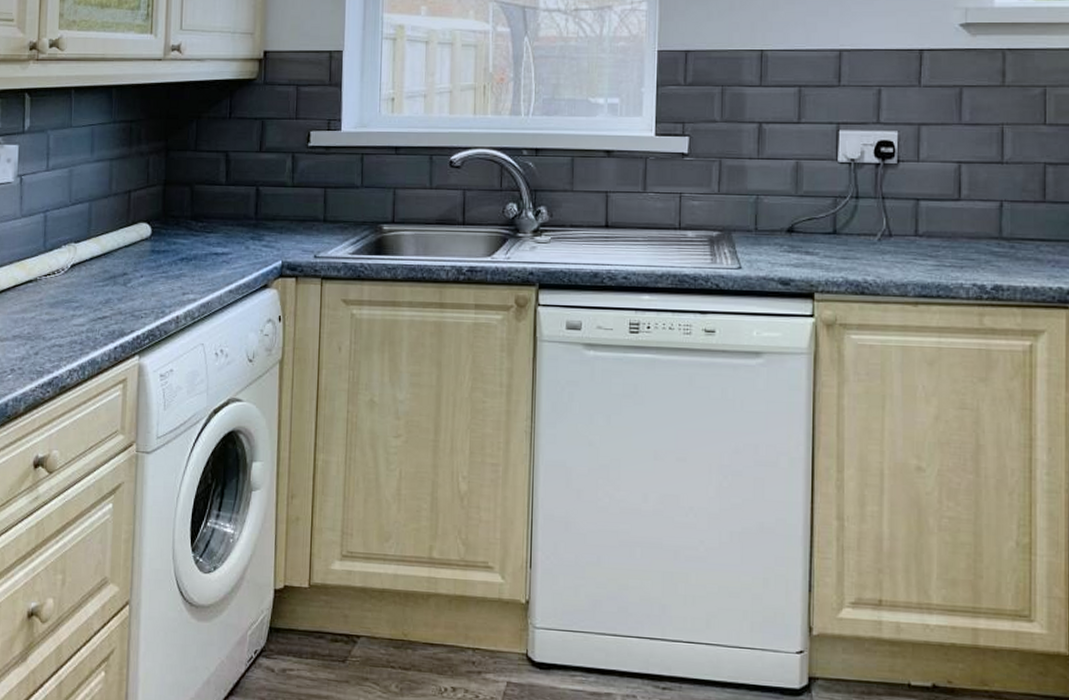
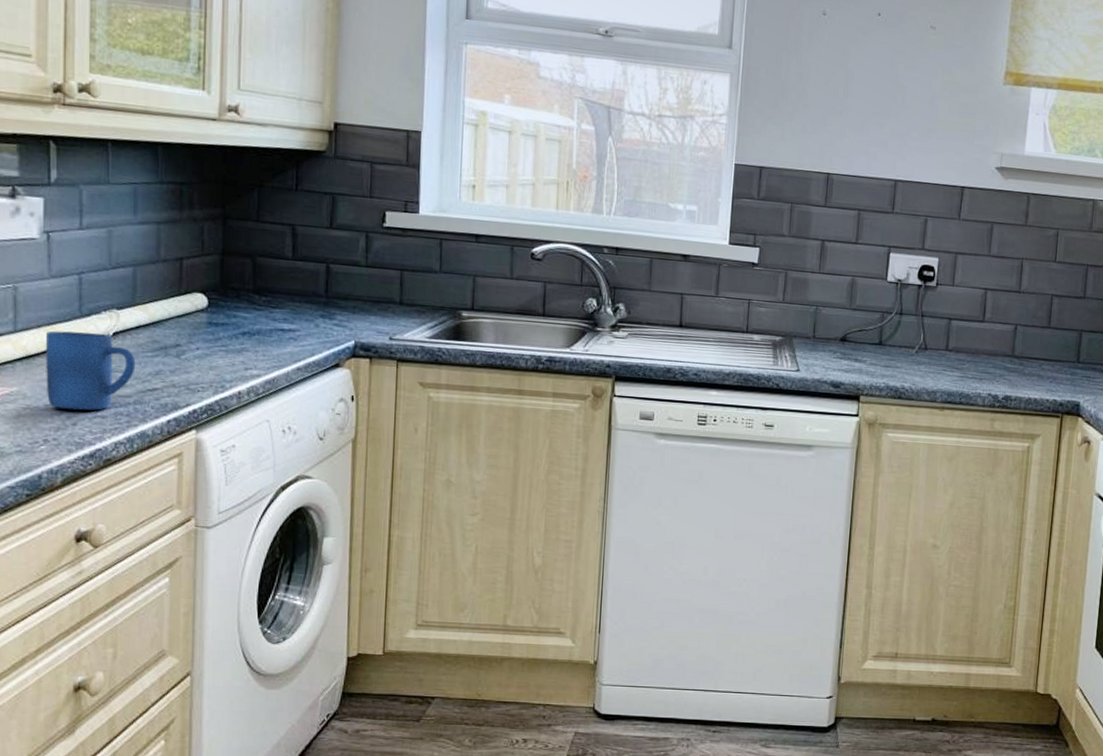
mug: none [14,266,89,340] -> present [46,330,136,411]

